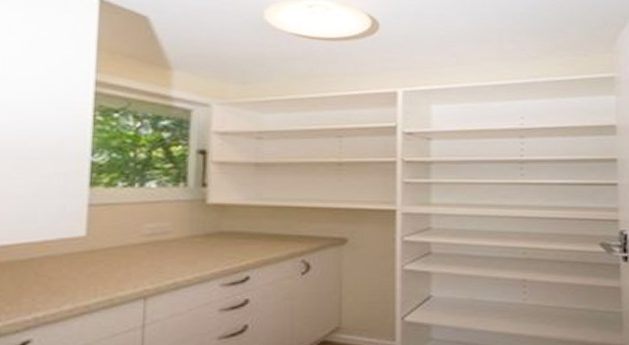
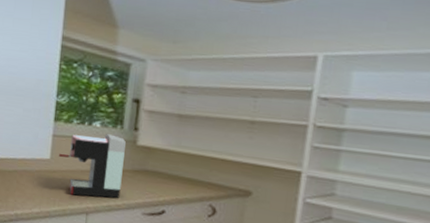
coffee maker: none [98,195,192,278] -> present [58,134,126,198]

